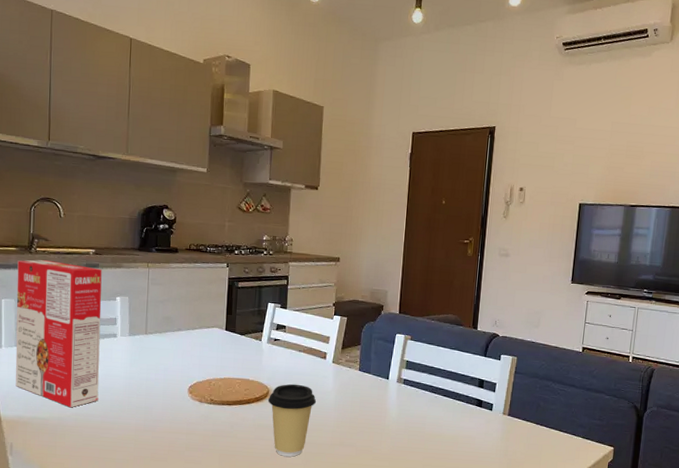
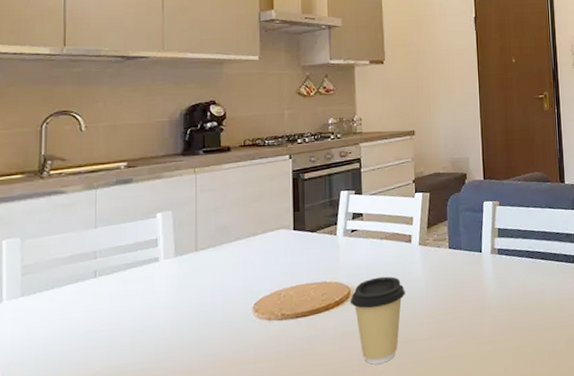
cereal box: present [15,260,102,408] -> none [22,183,138,361]

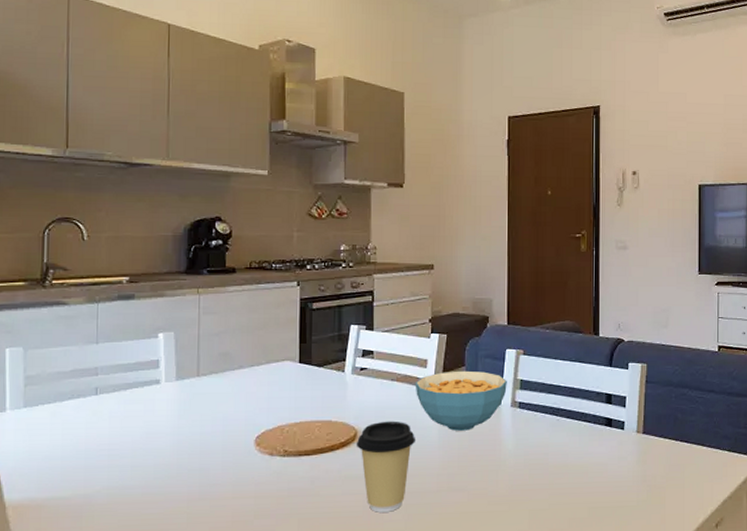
cereal bowl: none [402,223,486,281] -> present [415,370,507,431]

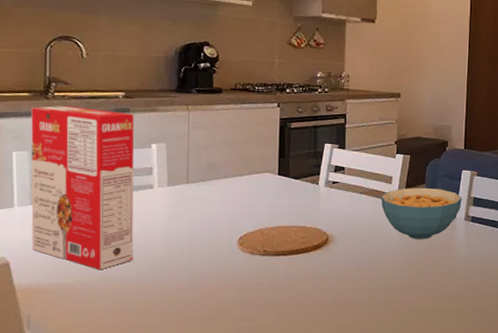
cereal box: none [25,295,139,480] -> present [31,106,134,270]
coffee cup: present [356,421,416,512] -> none [327,228,381,306]

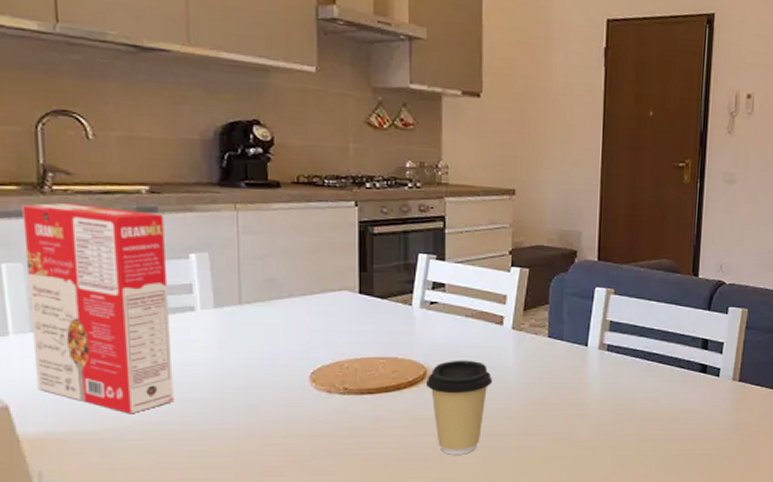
coffee cup: none [327,228,381,306] -> present [425,360,493,455]
cereal bowl: present [380,187,462,239] -> none [492,308,595,373]

